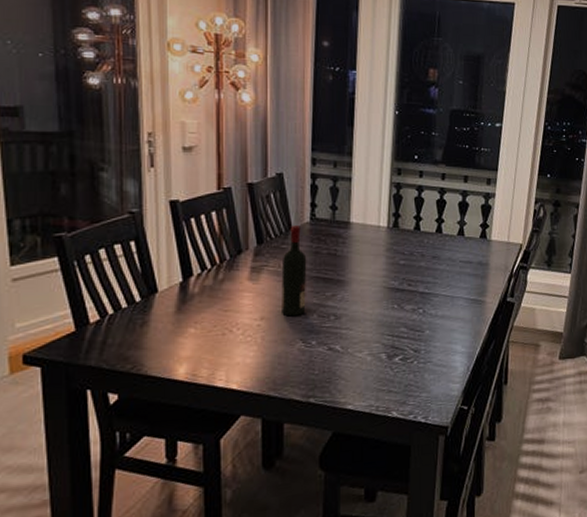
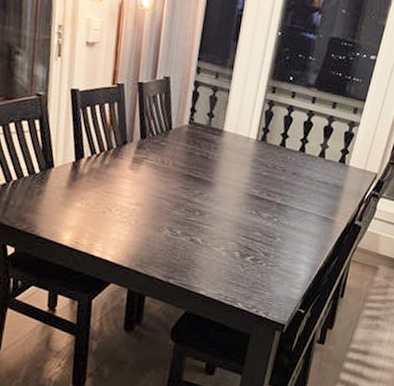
wine bottle: present [281,225,307,317] -> none [155,126,182,207]

